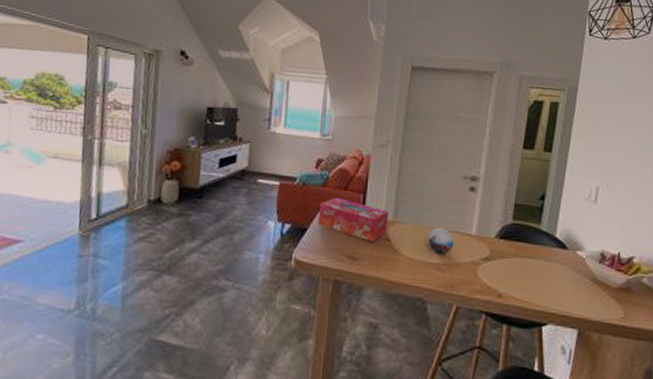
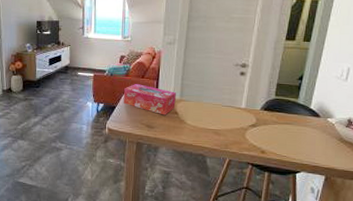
decorative orb: present [429,227,454,254] -> none [207,103,227,123]

